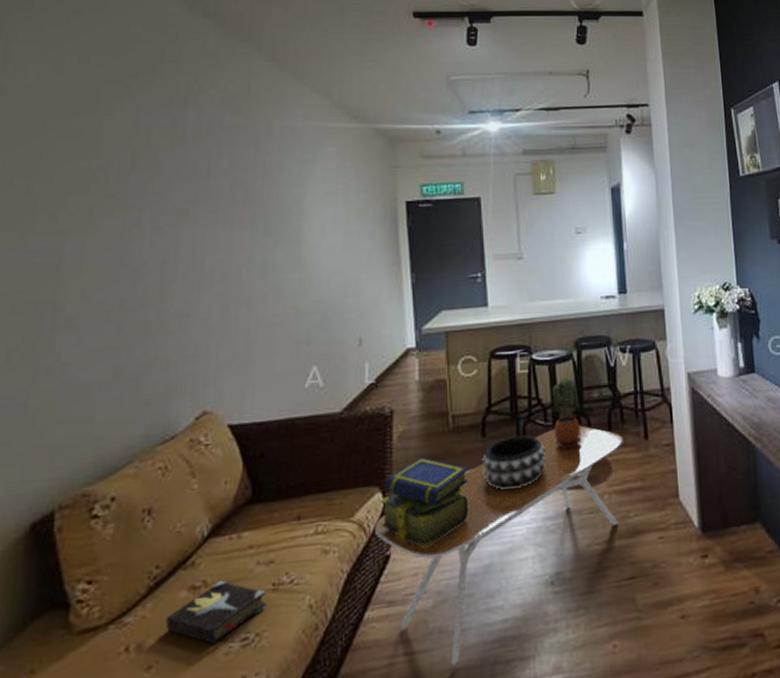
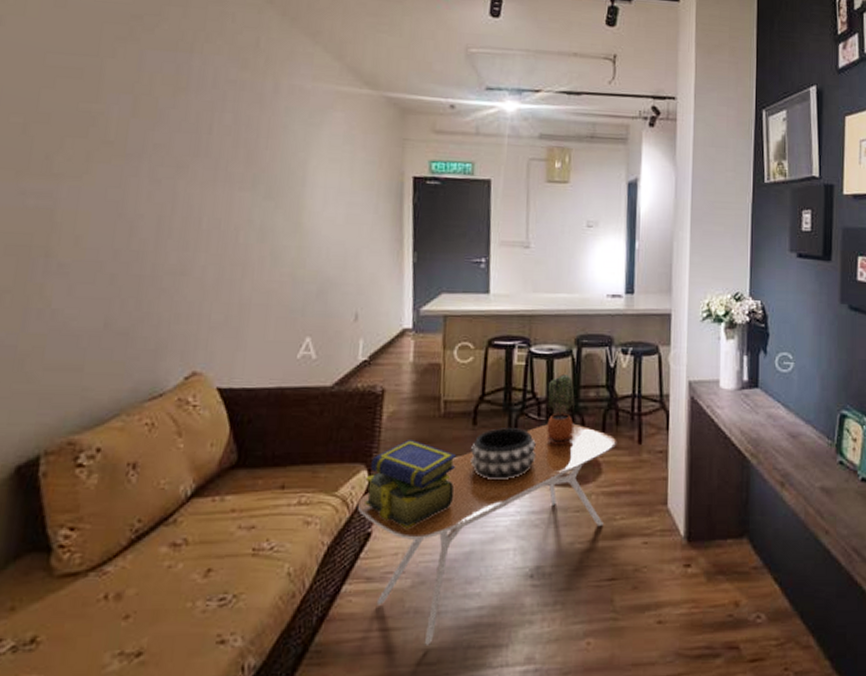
hardback book: present [165,580,266,645] -> none [145,540,245,602]

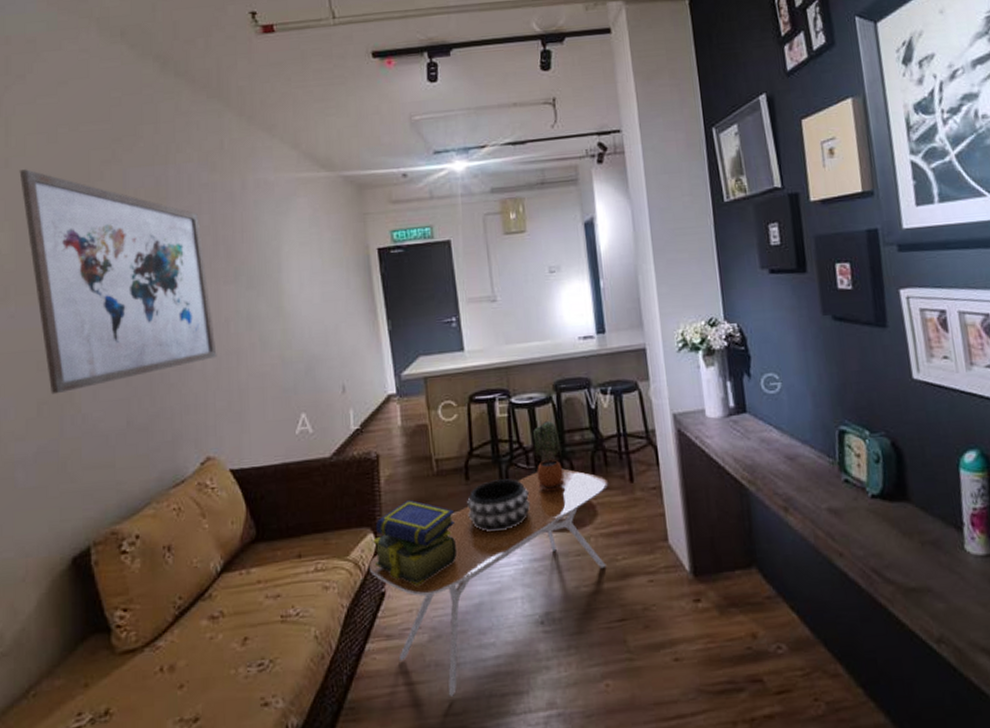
wall art: none [14,30,221,284] -> present [19,169,217,395]

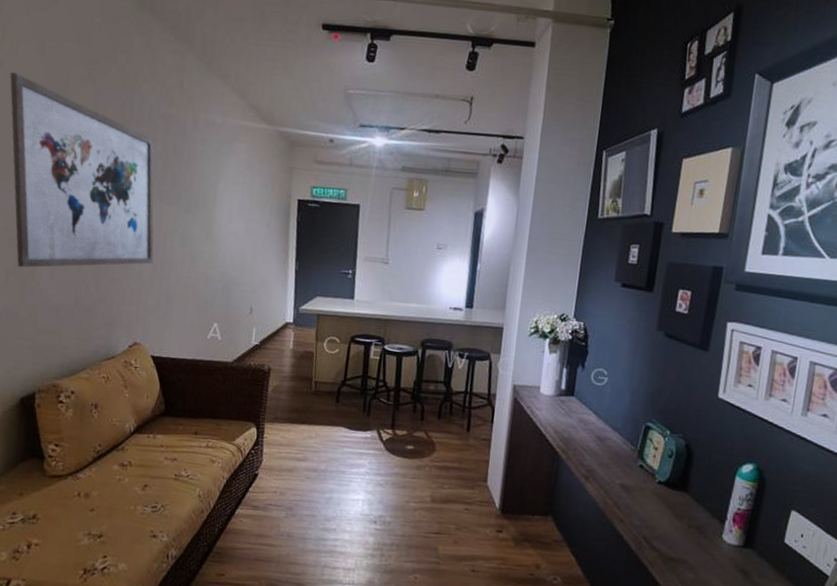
coffee table: present [368,468,609,696] -> none [248,407,450,561]
stack of books: present [373,499,458,586] -> none [253,408,323,475]
decorative bowl: present [467,478,530,532] -> none [333,406,384,448]
potted plant: present [532,421,565,492] -> none [393,369,418,426]

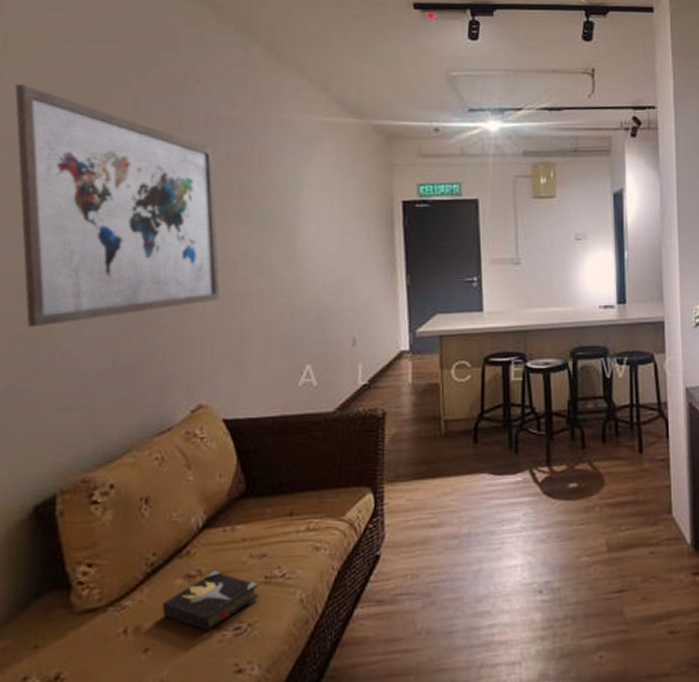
hardback book: none [103,464,170,506] -> present [161,571,259,632]

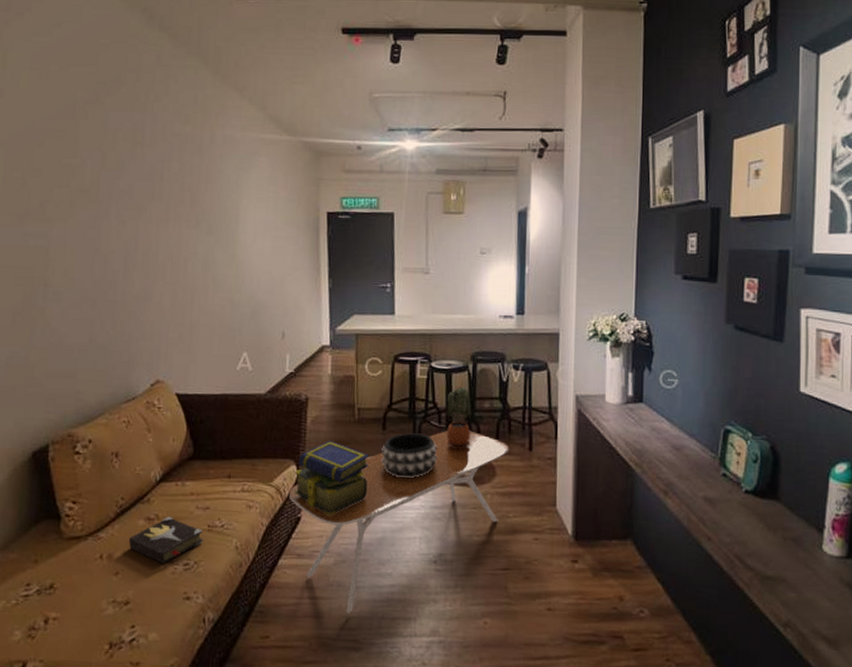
wall art: present [15,84,220,328] -> none [12,101,174,308]
coffee table: none [364,436,618,666] -> present [288,431,510,614]
stack of books: none [371,459,460,550] -> present [294,440,370,516]
decorative bowl: none [473,442,537,498] -> present [381,432,437,479]
potted plant: none [546,388,575,459] -> present [446,387,472,450]

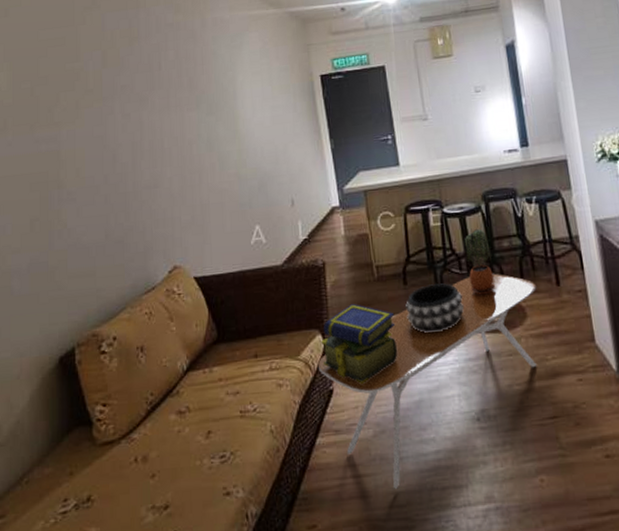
hardback book: present [128,516,203,565] -> none [161,407,237,460]

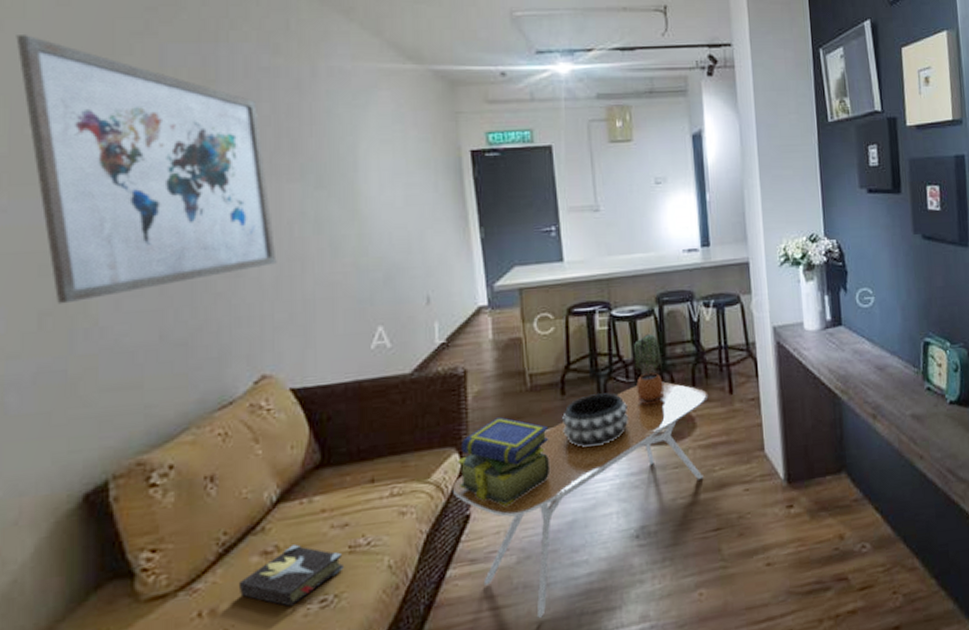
wall art: none [16,17,182,212] -> present [16,35,277,304]
hardback book: none [161,407,237,460] -> present [238,544,344,607]

